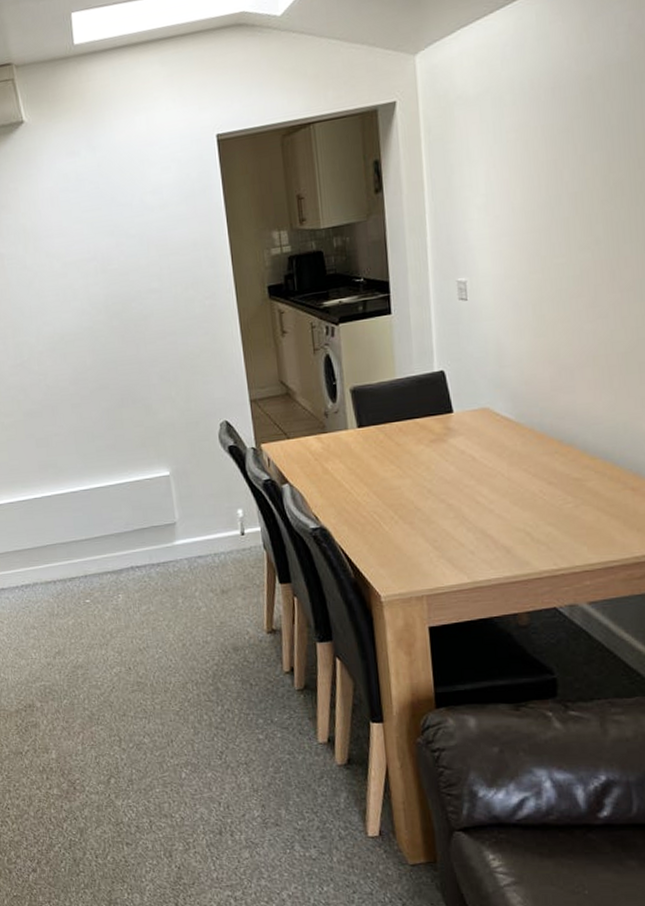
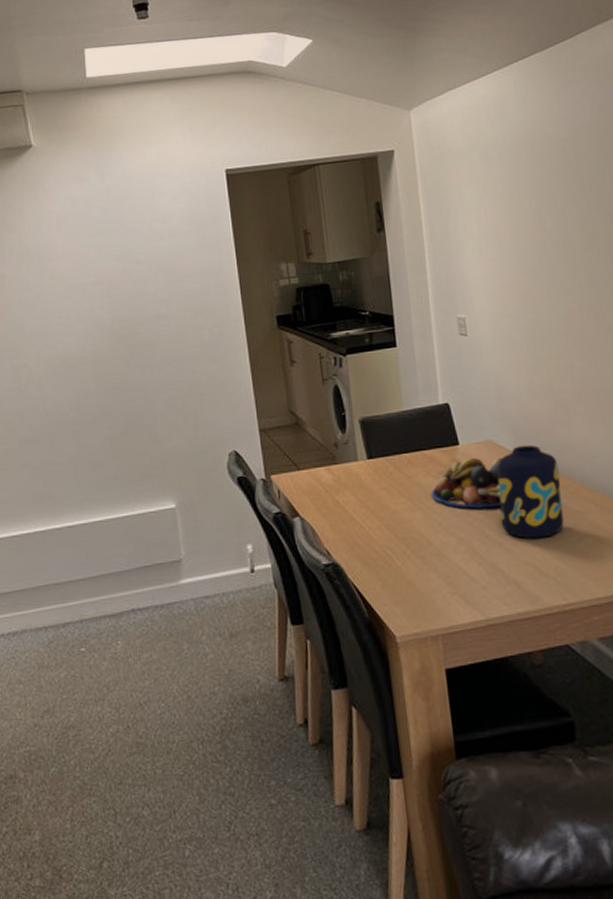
fruit bowl: none [422,425,497,476] -> present [431,457,502,509]
vase: none [492,411,561,506] -> present [497,444,564,539]

